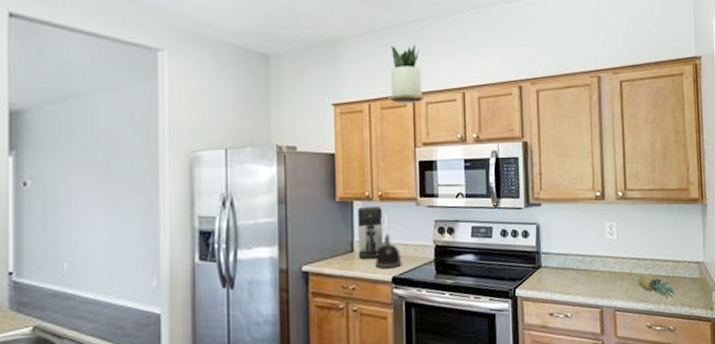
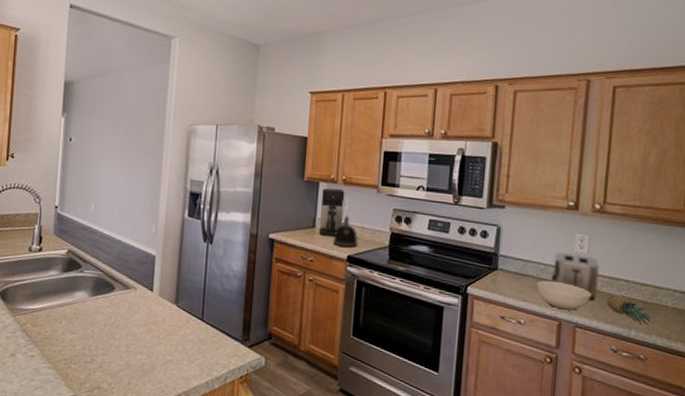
planter: present [388,44,425,104] -> none [361,39,397,97]
bowl: none [577,270,625,297] -> present [536,281,592,311]
toaster: none [589,241,629,283] -> present [550,253,599,300]

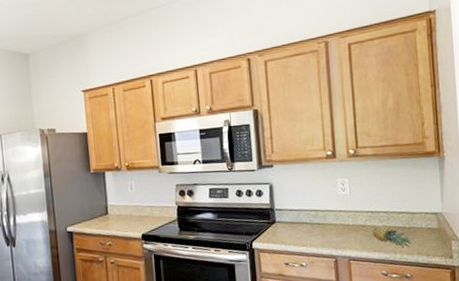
coffee maker: present [319,188,345,236] -> none [109,175,133,220]
kettle: present [333,215,358,248] -> none [126,198,150,228]
bowl: present [536,281,592,311] -> none [310,223,359,248]
toaster: present [550,253,599,300] -> none [322,197,363,234]

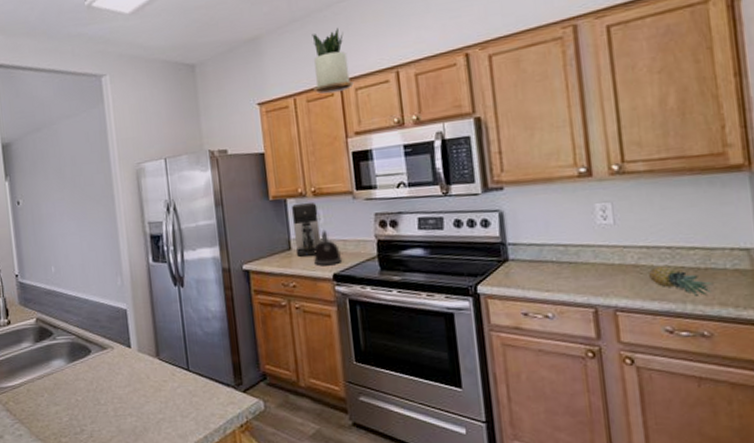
coffee maker: none [109,175,133,220] -> present [292,203,321,257]
kettle: none [126,198,150,228] -> present [313,230,343,267]
planter: none [128,31,161,86] -> present [312,27,354,94]

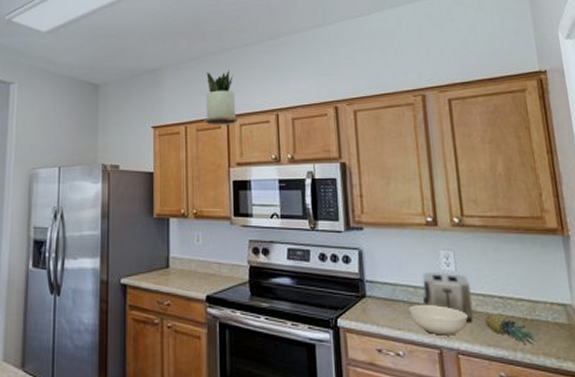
coffee maker: present [292,203,321,257] -> none [174,224,198,275]
kettle: present [313,230,343,267] -> none [190,251,216,287]
bowl: none [558,262,629,294] -> present [408,305,469,335]
toaster: none [574,227,635,277] -> present [422,273,474,322]

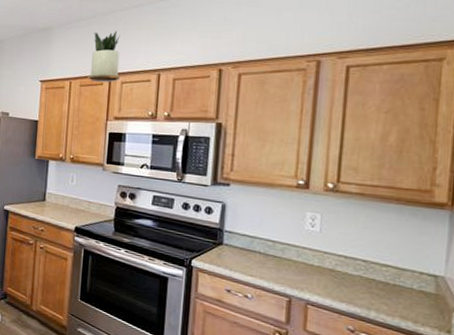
bowl: present [408,305,469,335] -> none [263,257,326,288]
toaster: present [422,273,474,322] -> none [279,230,333,279]
fruit: present [485,314,539,345] -> none [342,274,399,307]

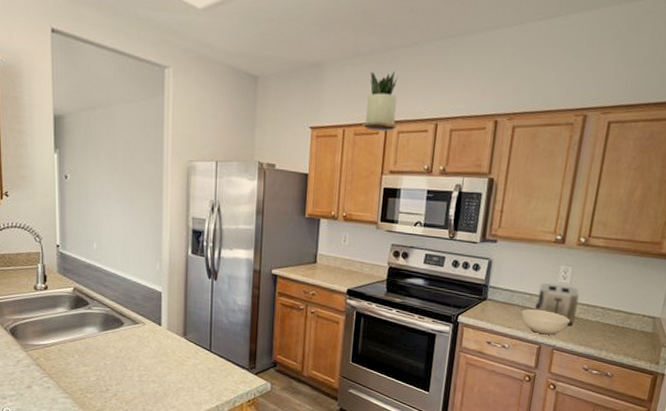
bowl: none [263,257,326,288] -> present [521,309,571,335]
toaster: none [279,230,333,279] -> present [535,283,579,326]

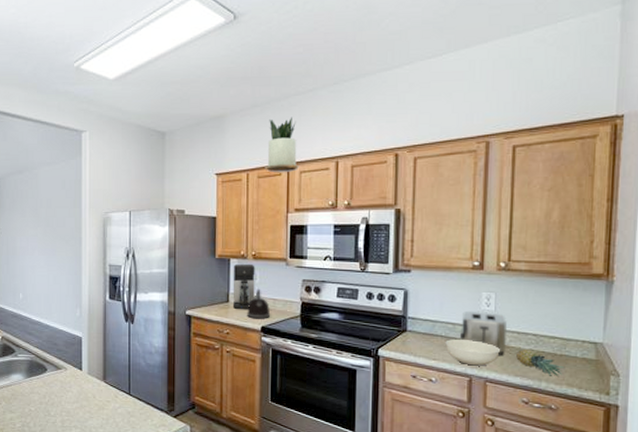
coffee maker: none [321,225,345,271] -> present [233,264,255,309]
kettle: none [334,251,358,282] -> present [247,288,271,319]
fruit: none [583,321,625,347] -> present [516,349,565,377]

